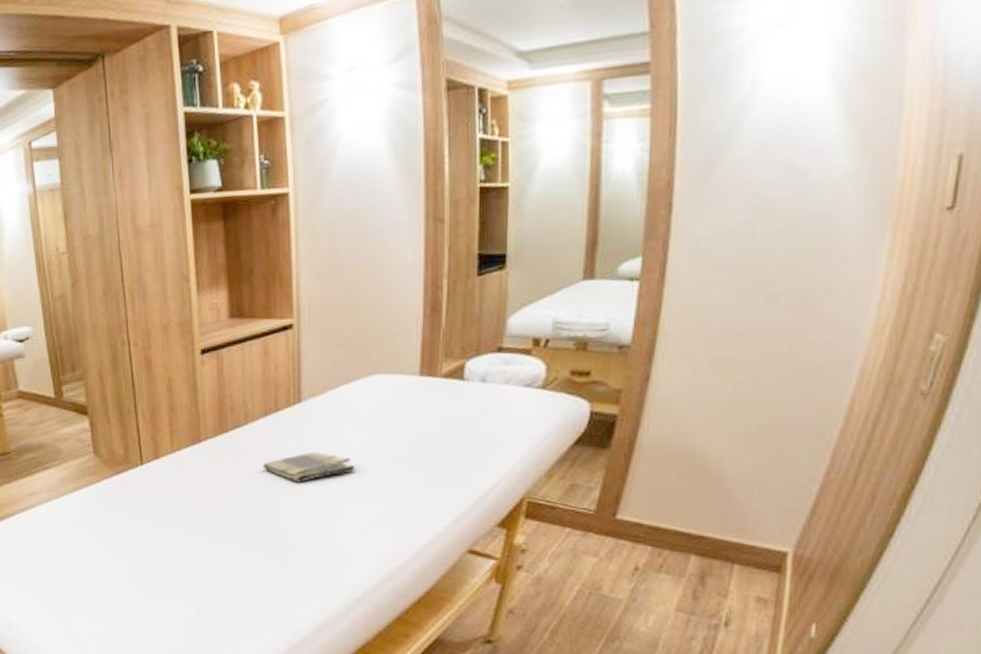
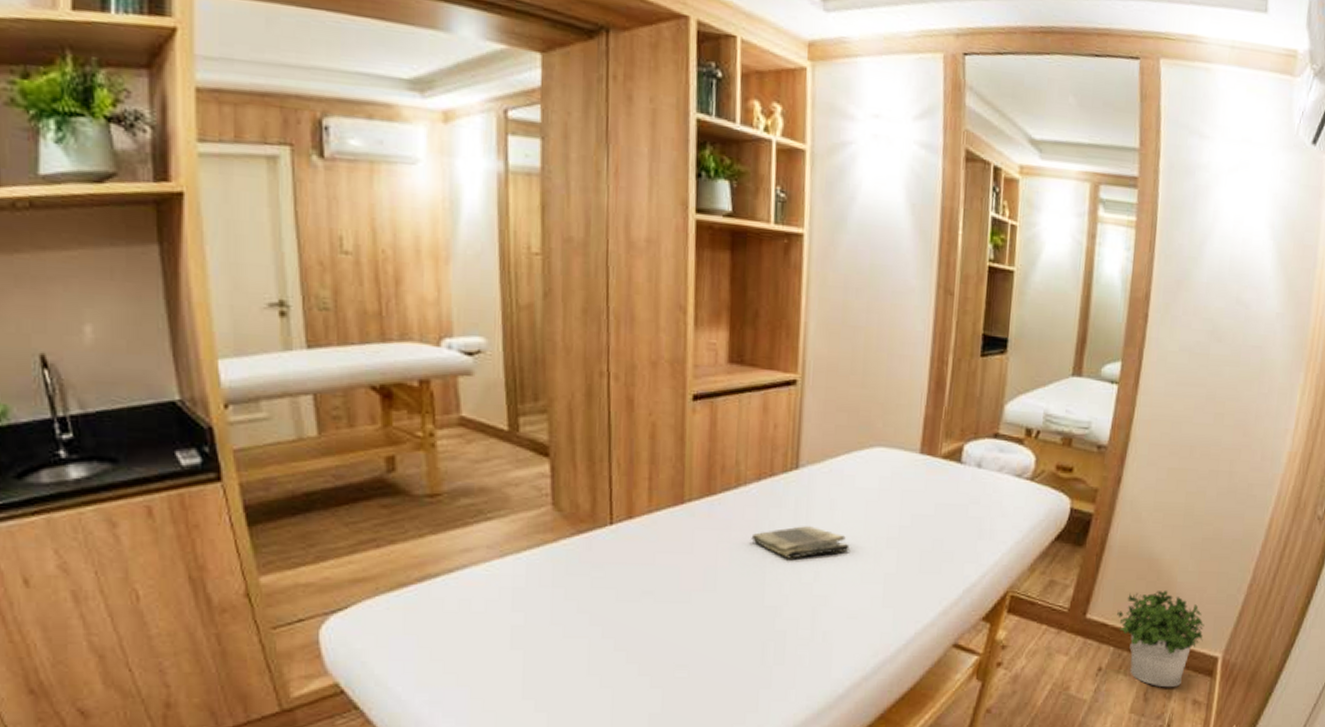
potted plant: none [654,485,767,586] -> present [1117,590,1205,688]

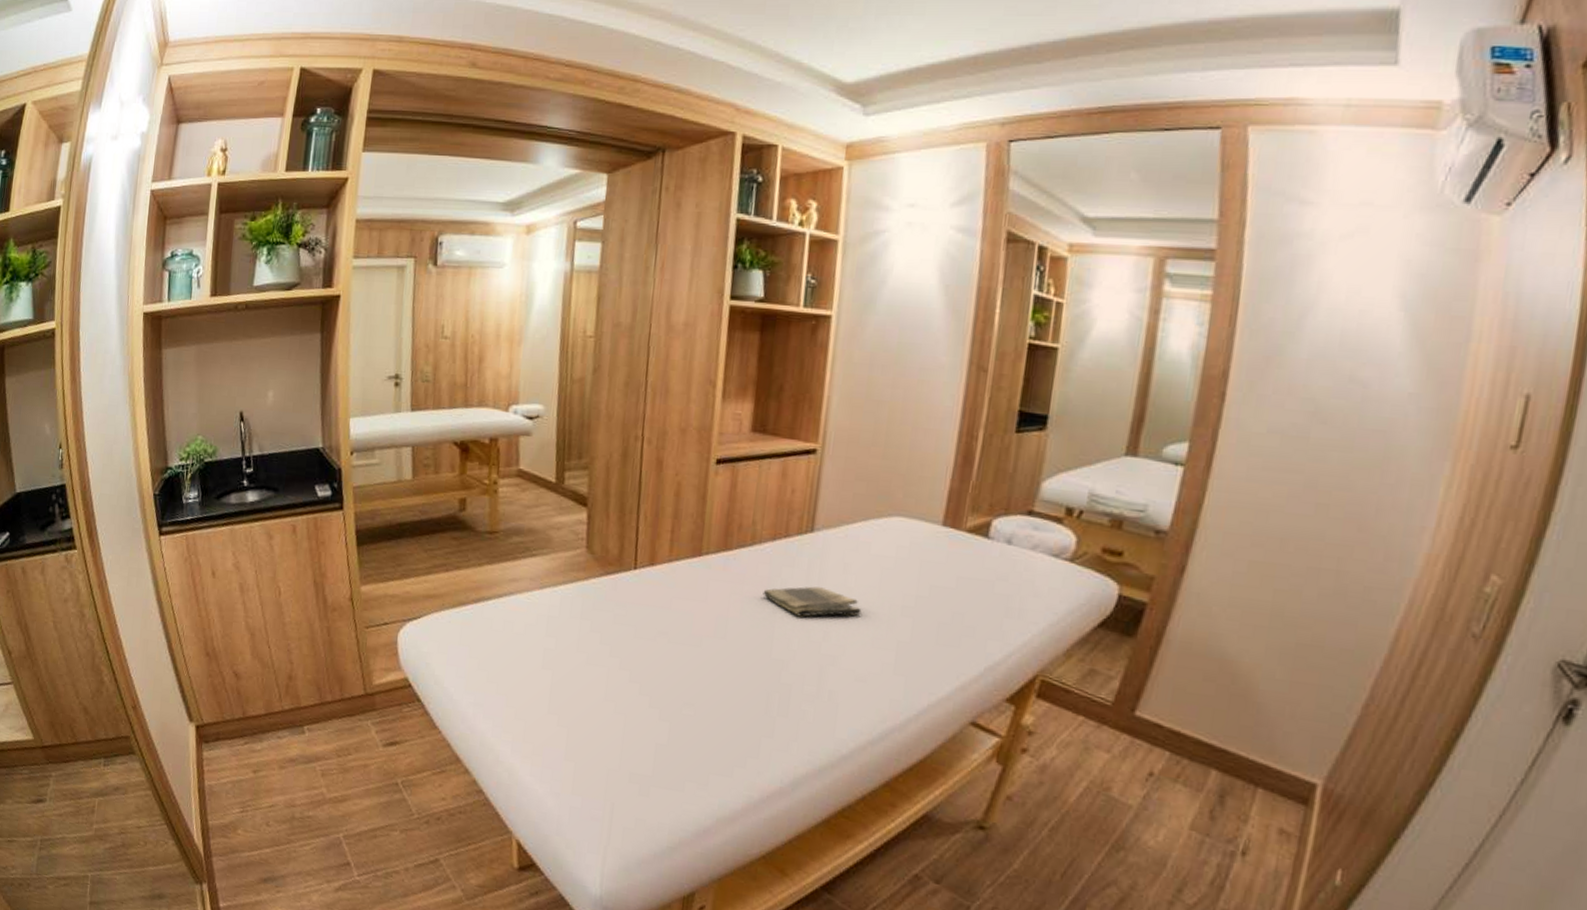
potted plant: present [1117,590,1205,688] -> none [1175,694,1298,810]

